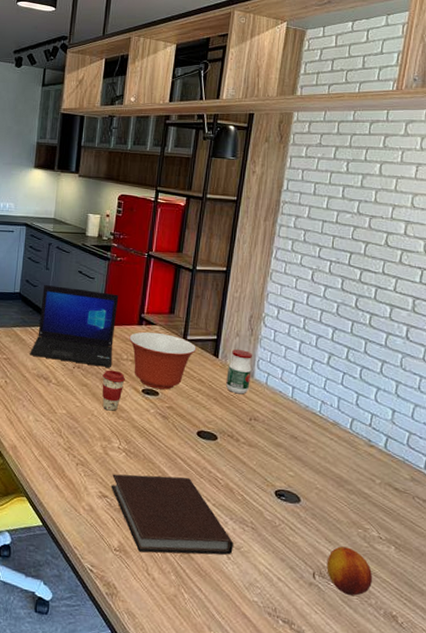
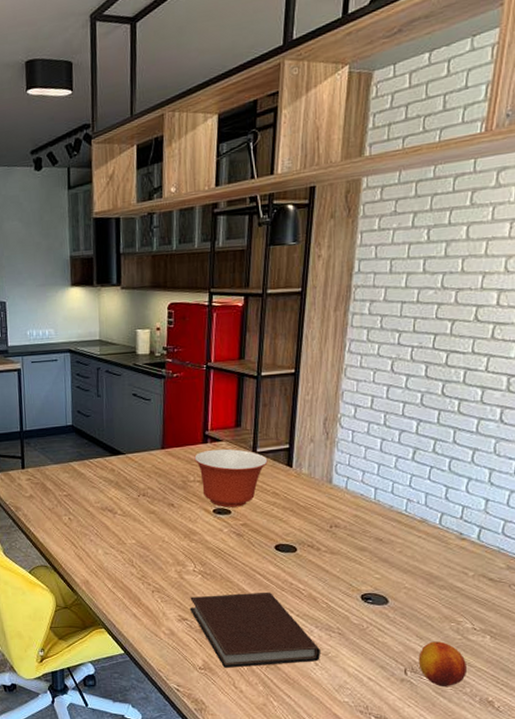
laptop: present [30,284,119,367] -> none [91,412,180,492]
coffee cup: present [102,369,125,411] -> none [170,493,194,535]
jar: present [226,349,253,394] -> none [302,456,330,503]

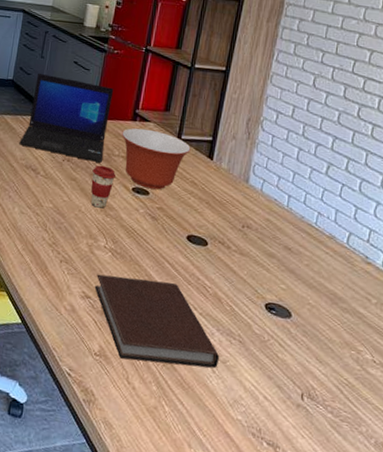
laptop: none [91,412,180,492] -> present [19,72,114,163]
coffee cup: none [170,493,194,535] -> present [90,165,116,209]
fruit: present [418,641,466,686] -> none [316,367,364,422]

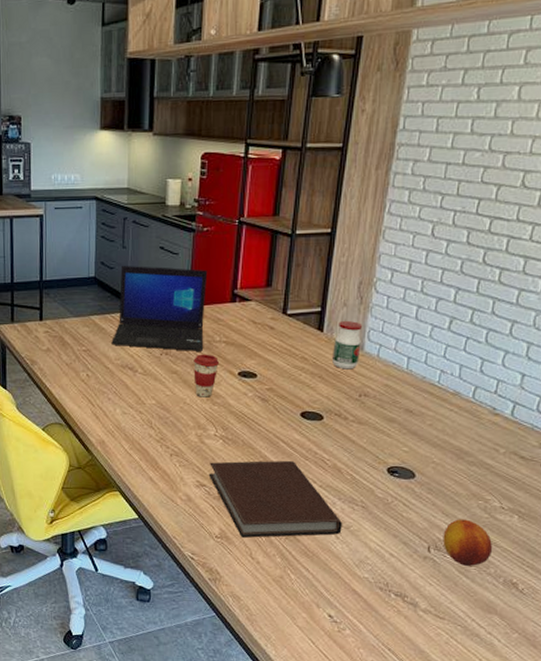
mixing bowl: present [122,128,191,190] -> none [221,309,298,371]
jar: none [219,152,249,200] -> present [332,321,363,370]
fruit: none [316,367,364,422] -> present [443,519,492,566]

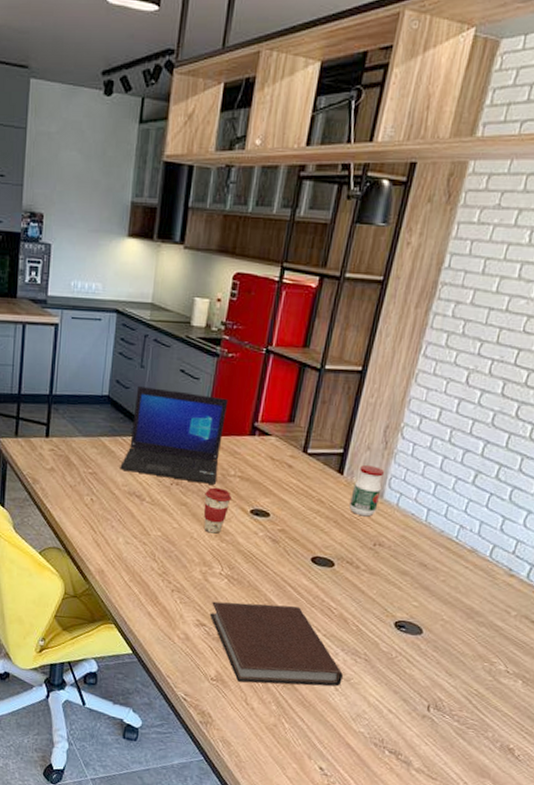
fruit: present [443,519,492,566] -> none [443,679,493,729]

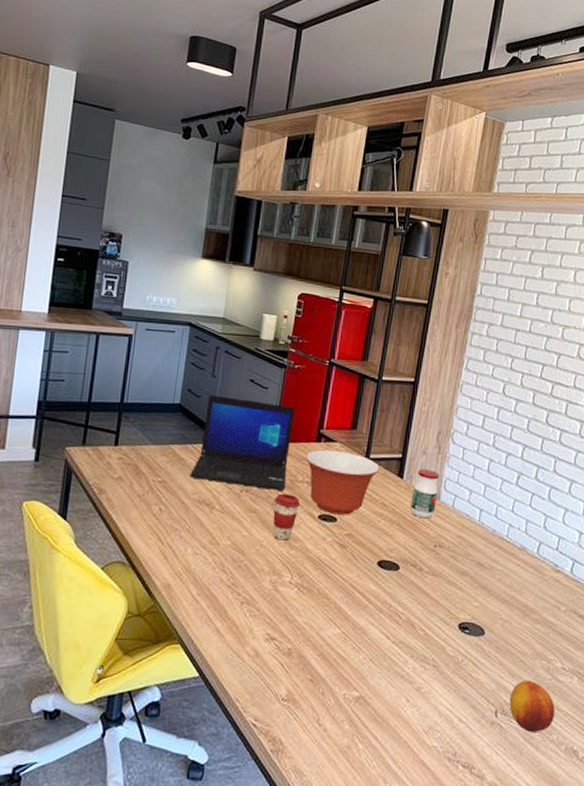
notebook: present [209,601,343,687] -> none [280,612,413,701]
mixing bowl: none [238,443,318,511] -> present [305,449,380,515]
fruit: none [443,679,493,729] -> present [509,680,555,732]

